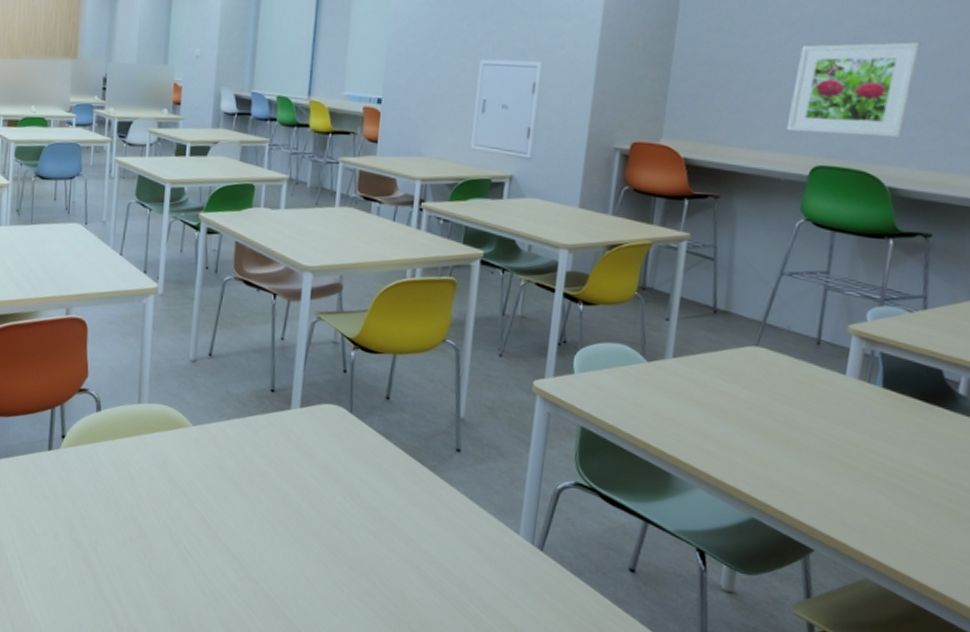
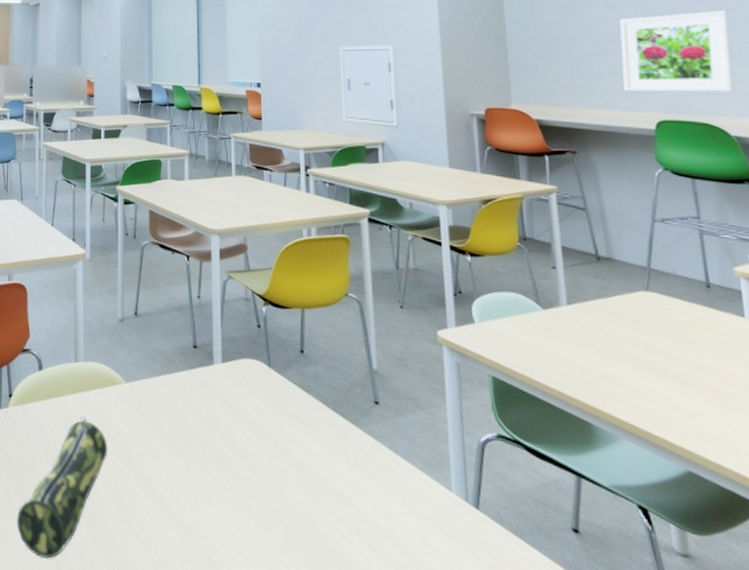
pencil case: none [65,459,169,595] -> present [17,416,108,559]

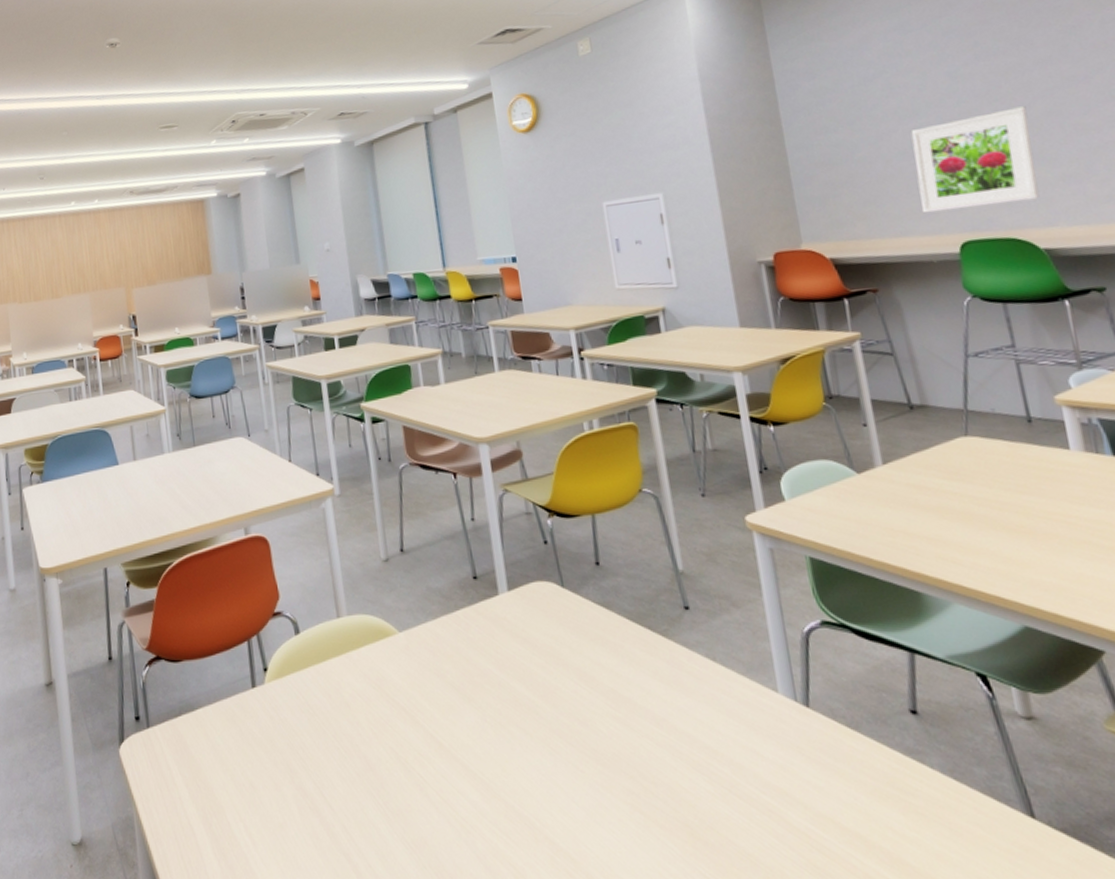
pencil case: present [17,416,108,559] -> none [291,679,389,851]

